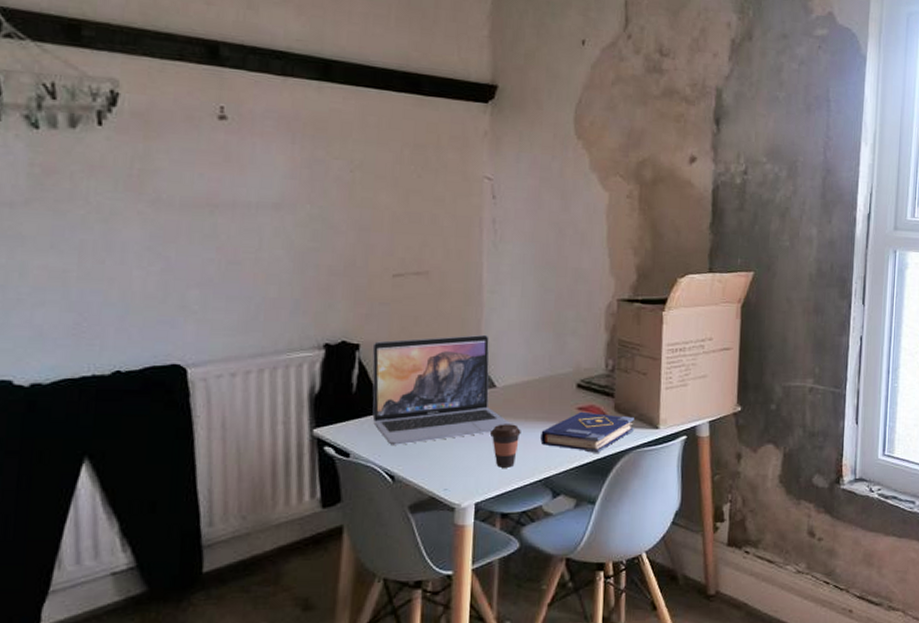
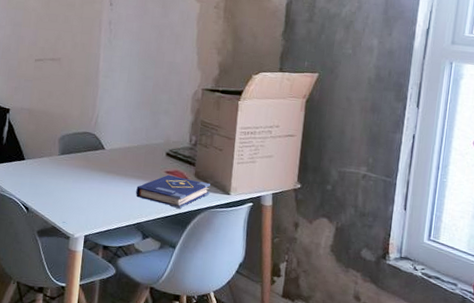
laptop: present [372,334,512,445] -> none [16,107,115,186]
coffee cup: present [491,424,521,468] -> none [99,177,122,212]

